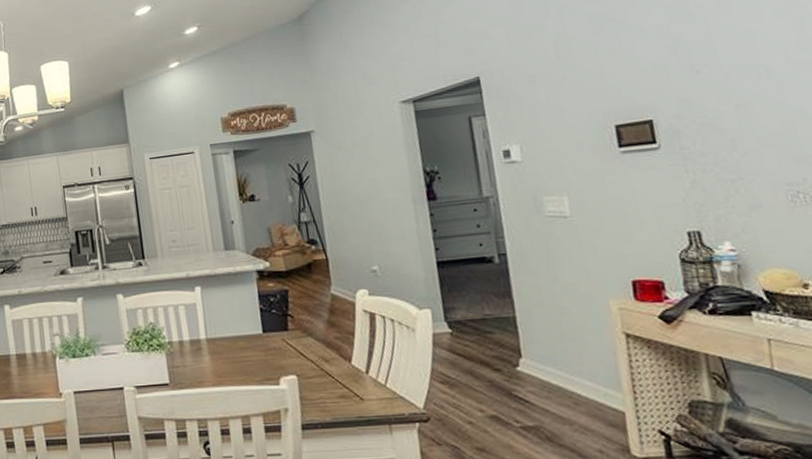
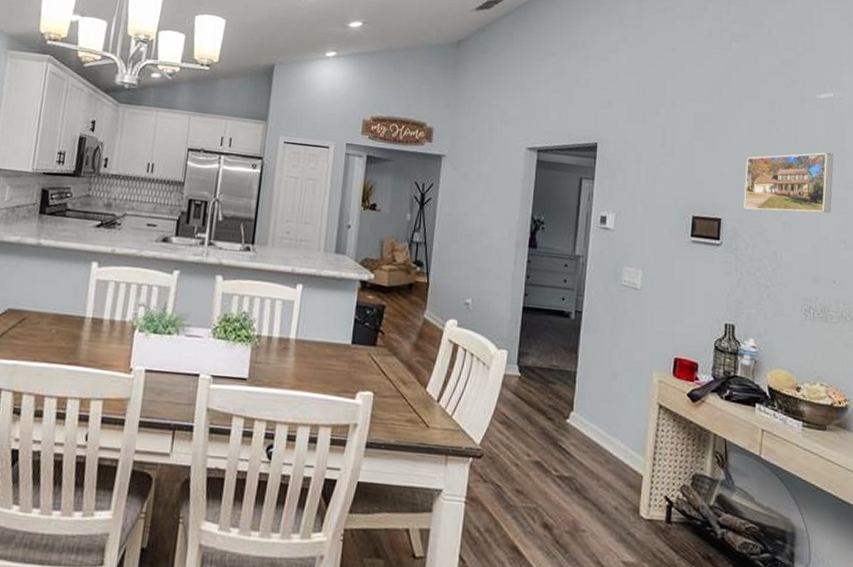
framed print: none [668,13,799,102] -> present [744,152,834,213]

